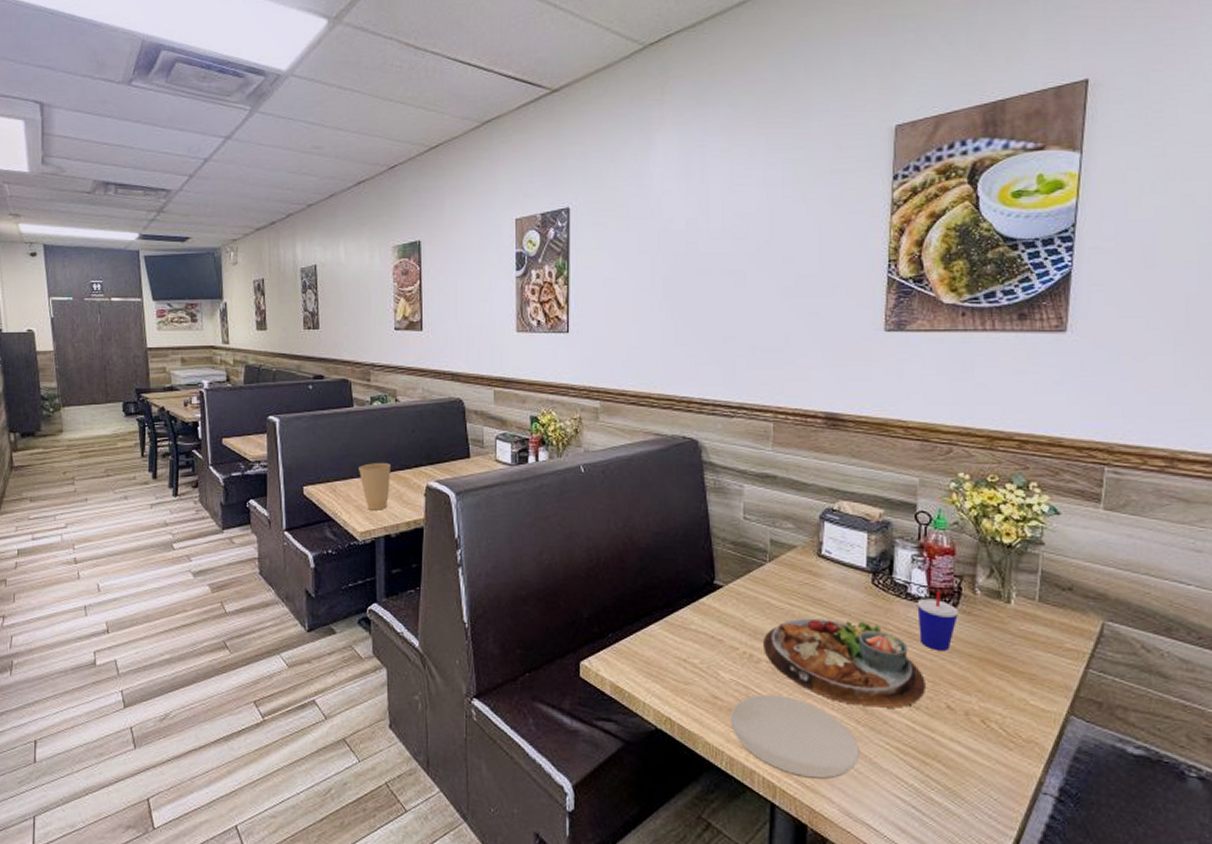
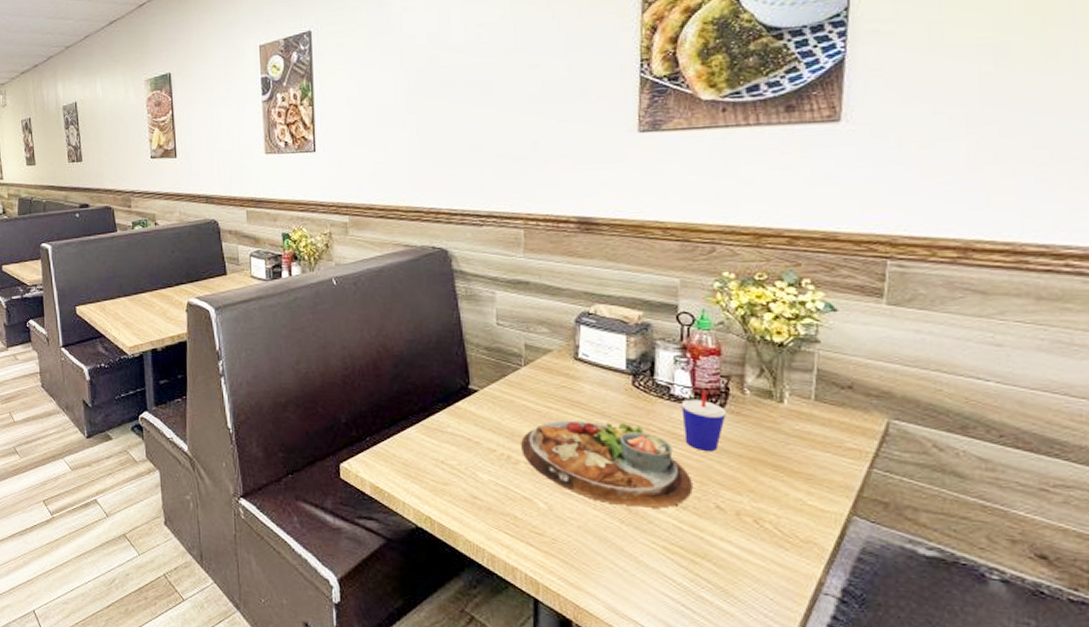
cup: present [359,463,391,510] -> none [125,283,154,326]
plate: present [730,695,859,780] -> none [490,495,624,577]

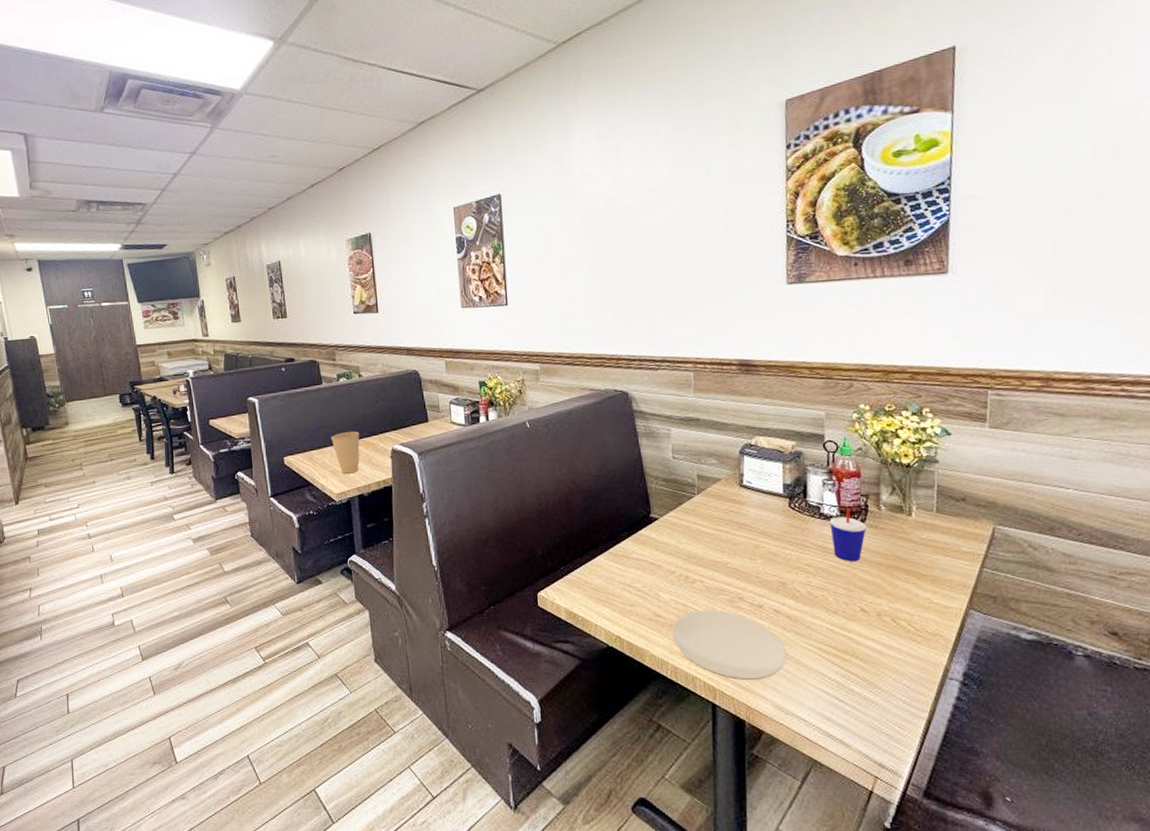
cup: none [125,283,154,326] -> present [331,431,360,474]
plate: none [490,495,624,577] -> present [672,610,787,681]
food platter: present [521,420,693,508] -> none [697,540,841,615]

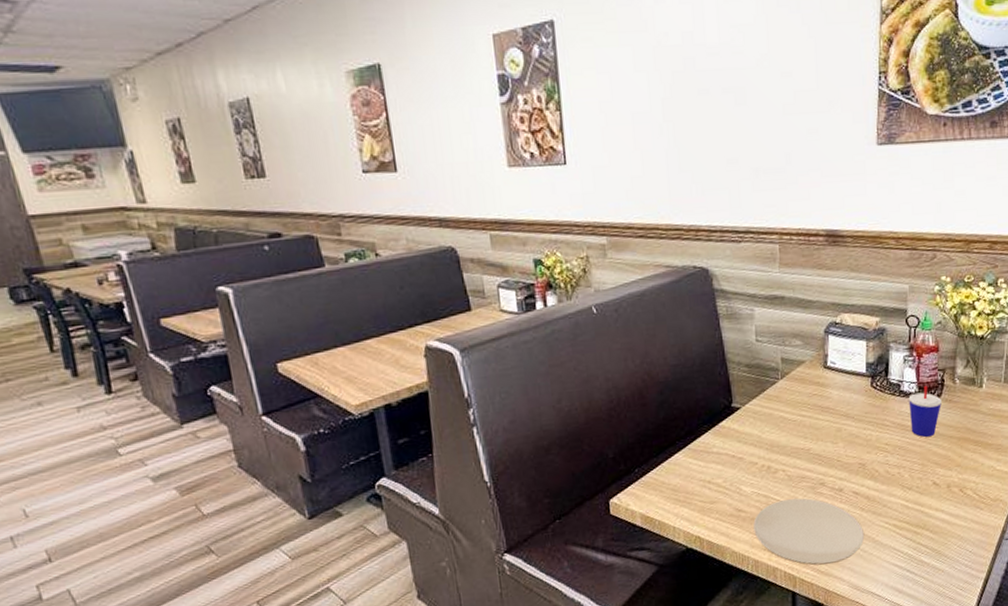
cup: present [331,431,360,474] -> none [342,326,384,380]

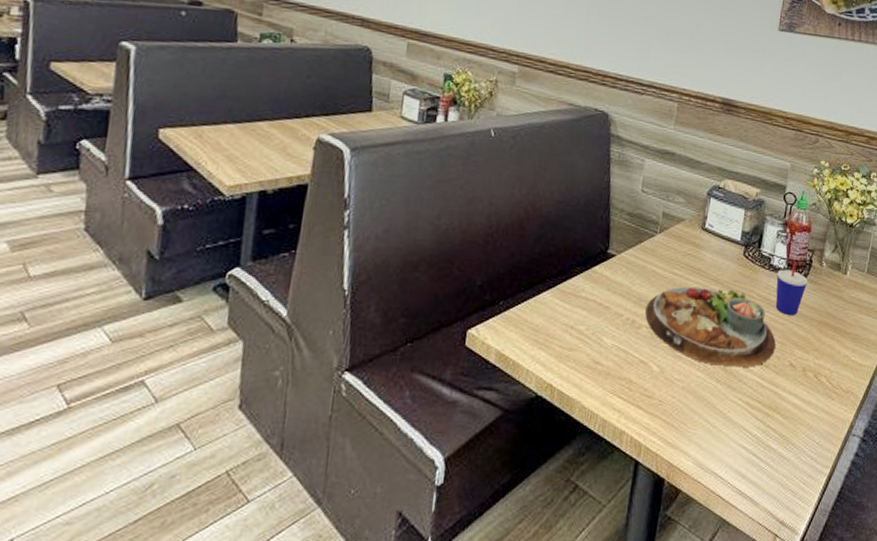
plate: present [753,498,864,566] -> none [607,359,716,436]
food platter: none [779,421,916,496] -> present [645,286,776,367]

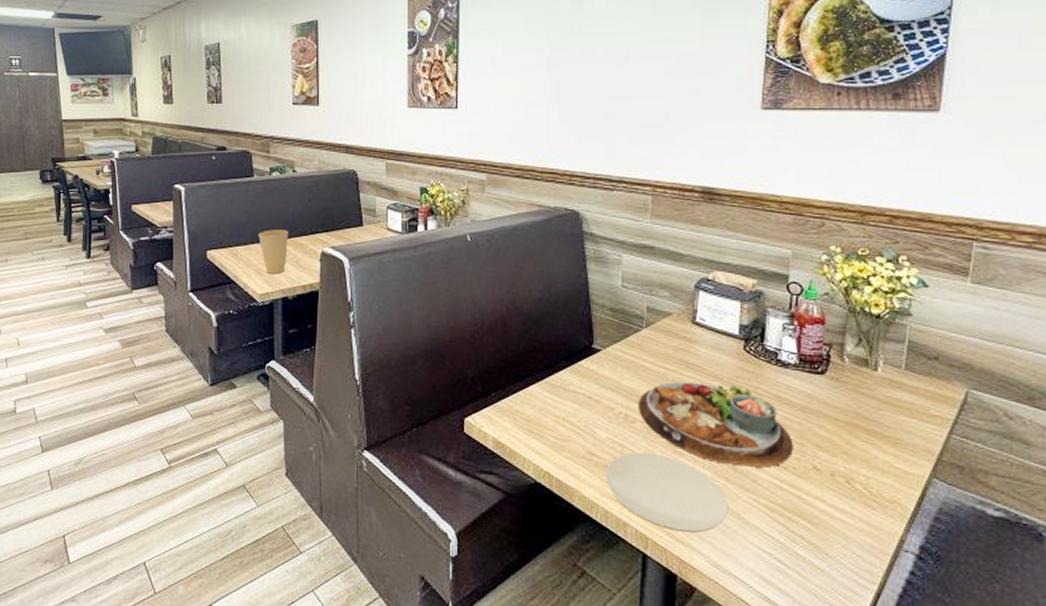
cup: none [235,108,276,162] -> present [258,230,288,274]
plate: none [607,359,716,436] -> present [606,452,728,533]
beverage cup: present [775,263,807,316] -> none [787,358,826,416]

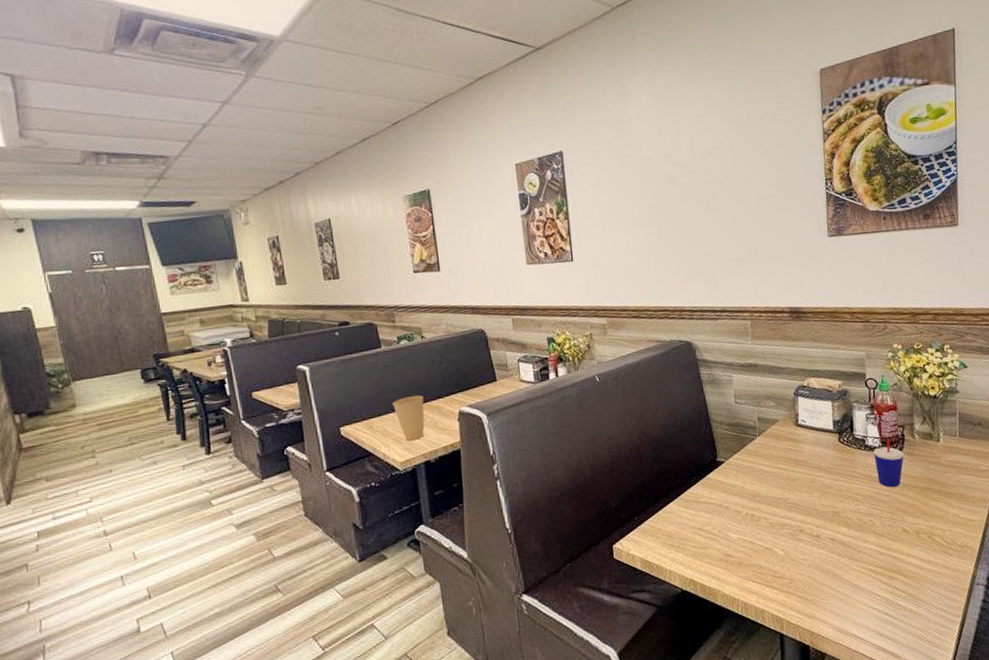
plate: present [606,452,728,533] -> none [741,544,843,608]
food platter: present [639,381,793,468] -> none [761,473,886,542]
beverage cup: none [787,358,826,416] -> present [873,440,904,488]

